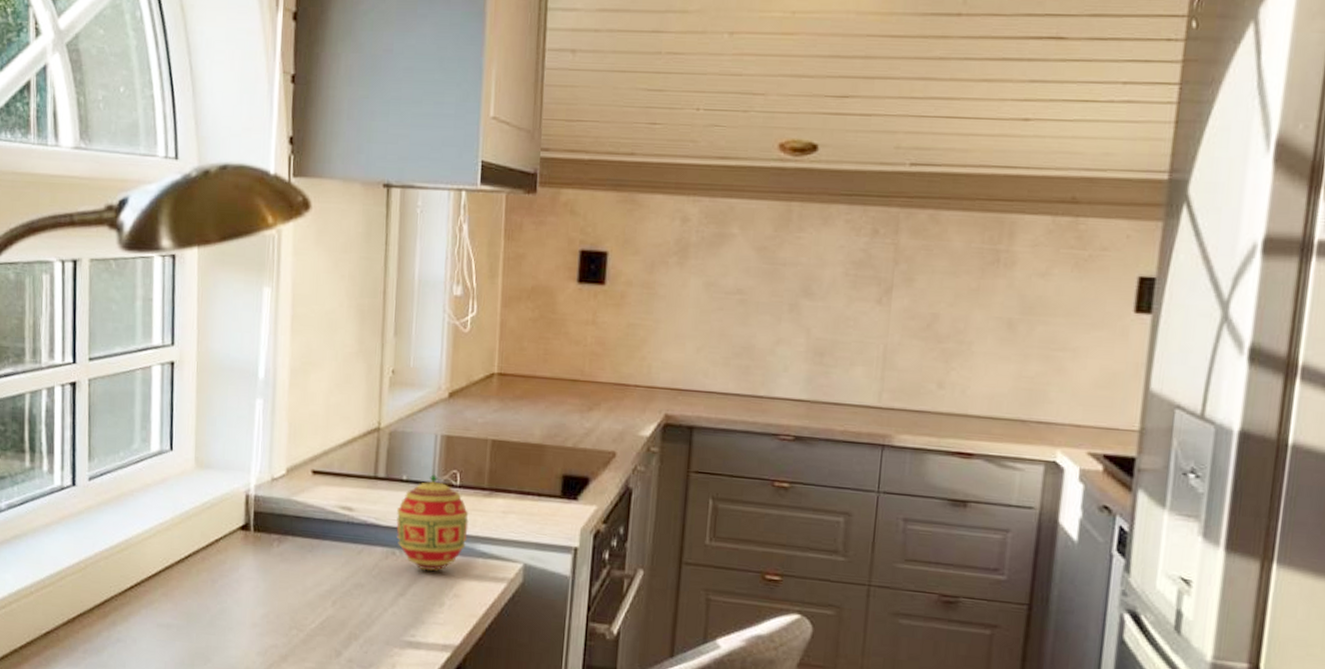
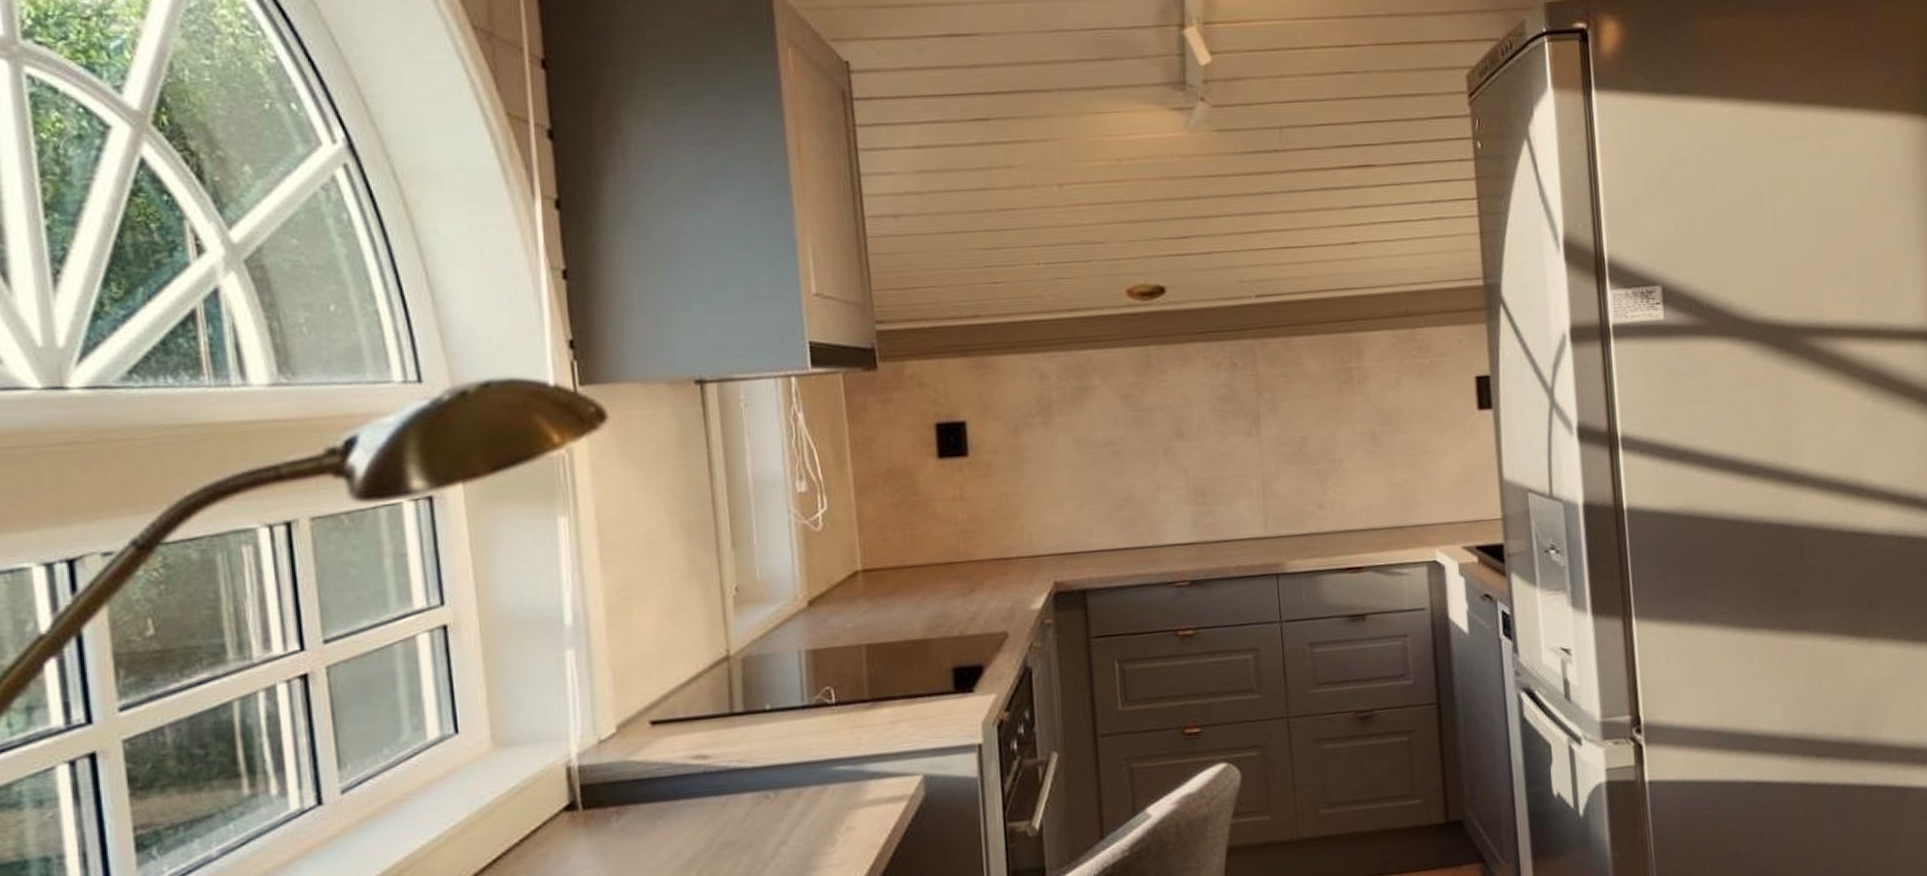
decorative egg: present [396,474,469,571] -> none [764,696,854,809]

